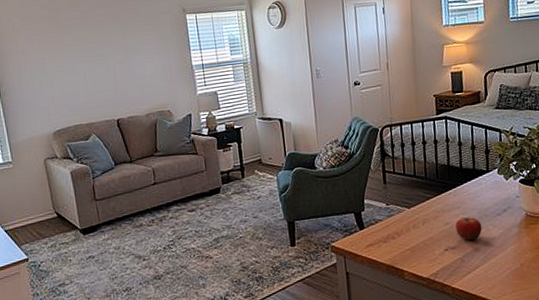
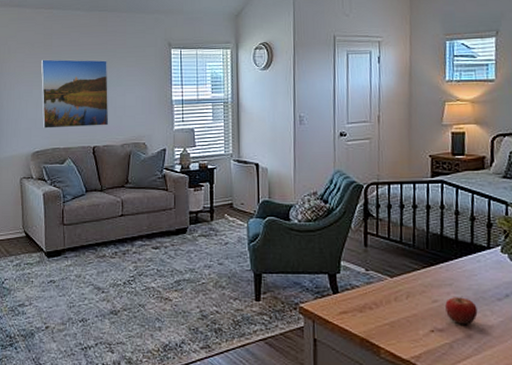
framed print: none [50,30,131,106] -> present [41,59,109,129]

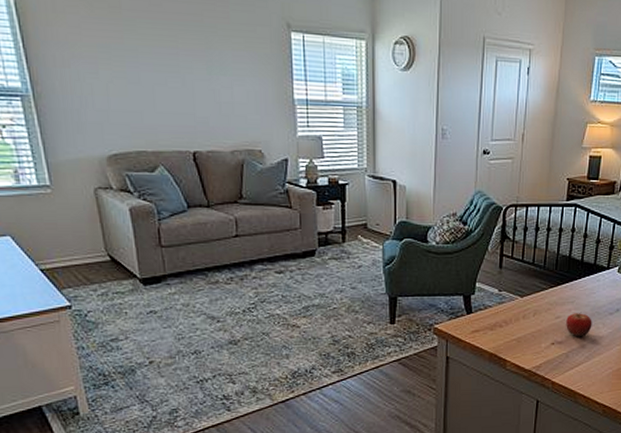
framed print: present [41,59,109,129] -> none [106,27,213,126]

